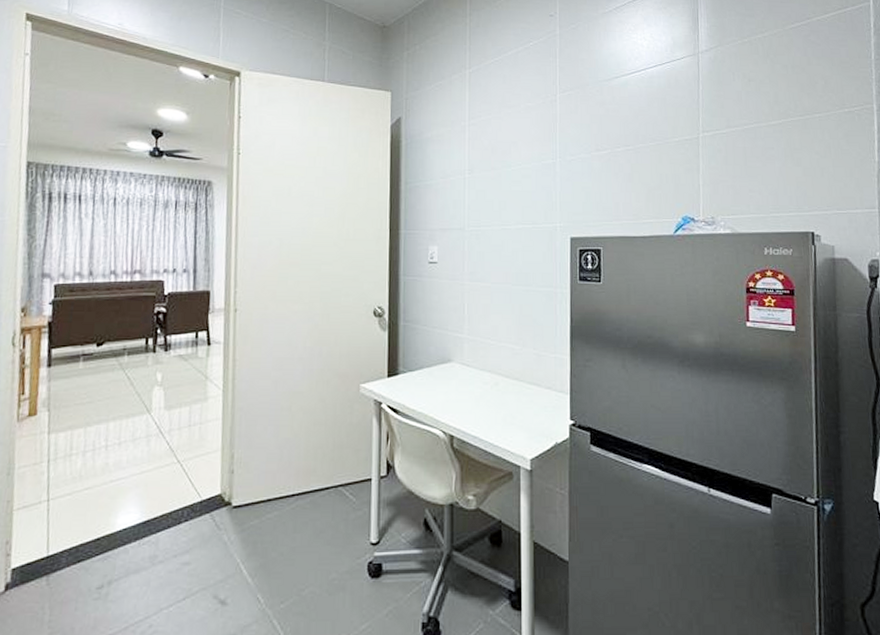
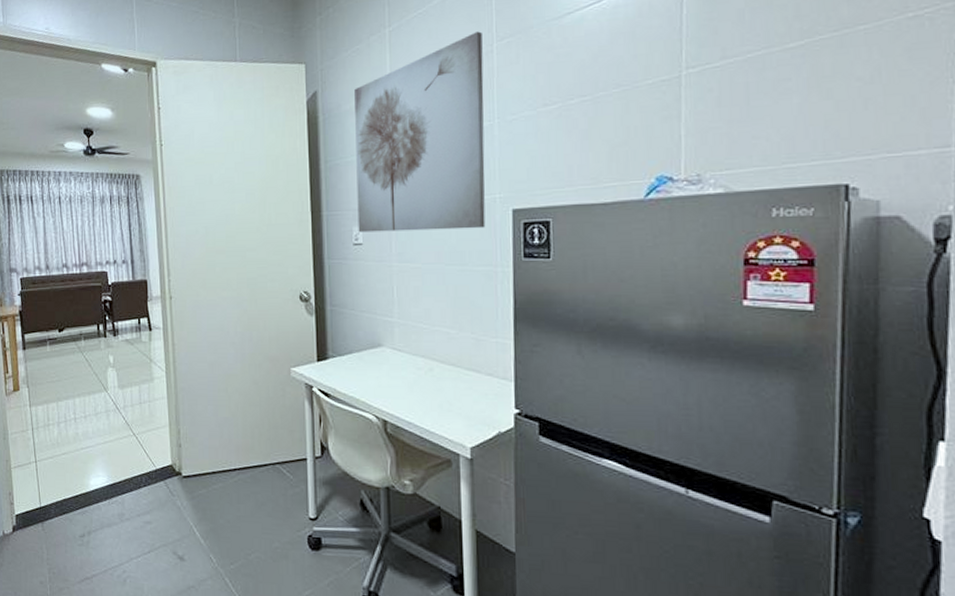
wall art: none [434,82,549,253] -> present [354,31,486,233]

